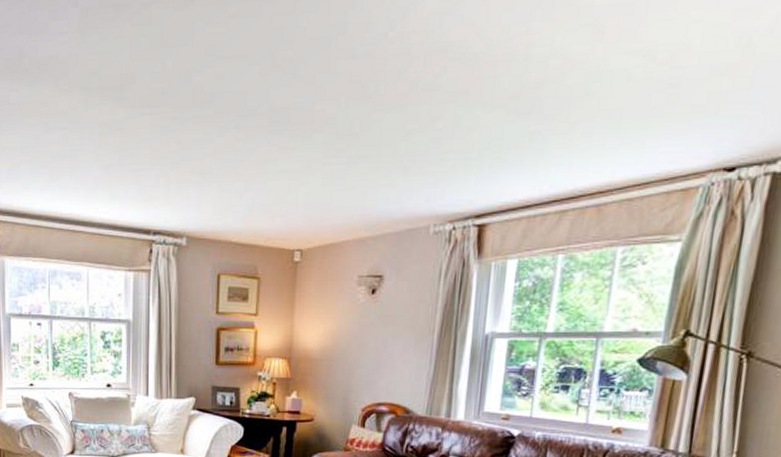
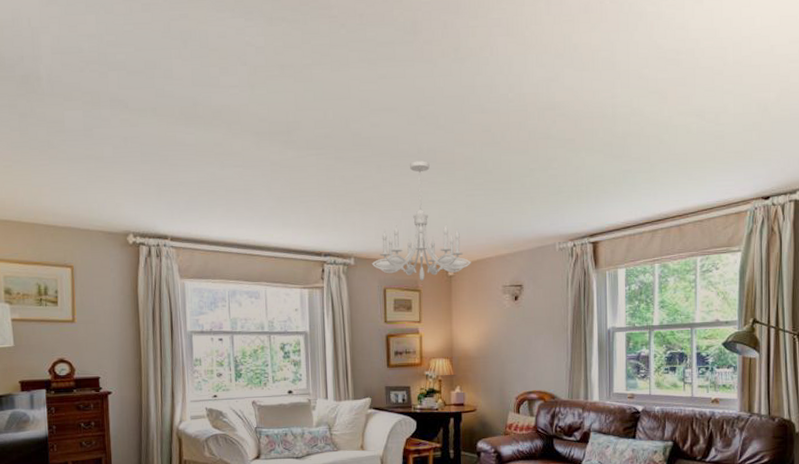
chandelier: none [205,120,323,266] -> present [371,161,471,281]

